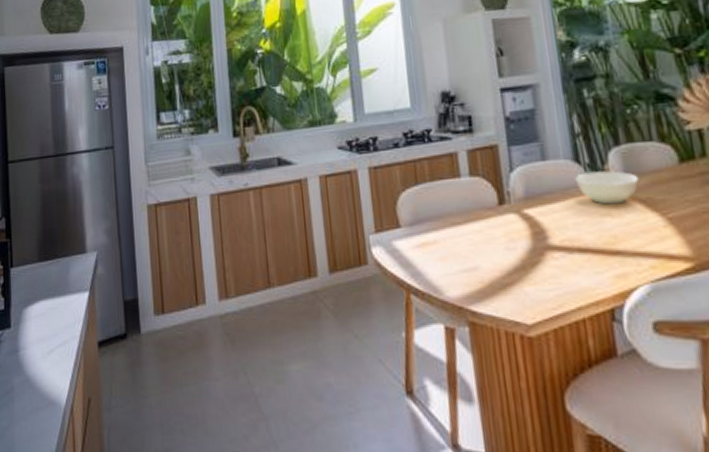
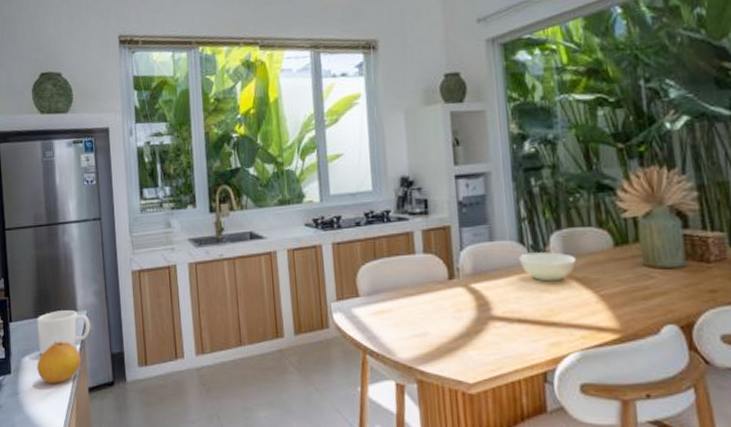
fruit: none [40,288,90,337] -> present [37,341,81,383]
mug: none [41,252,101,305] -> present [37,310,91,355]

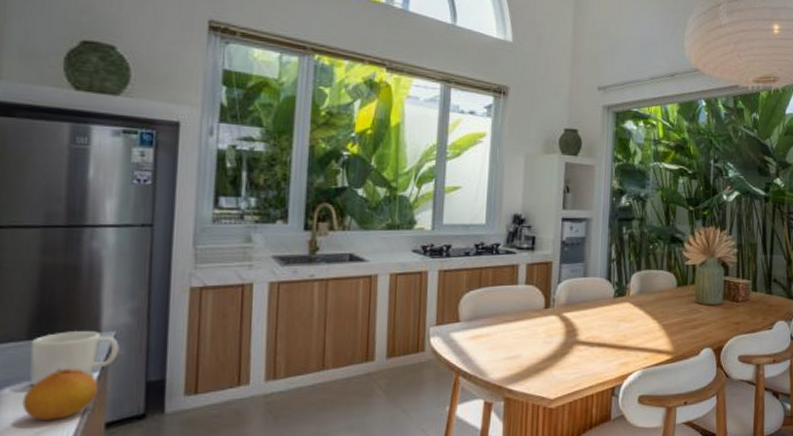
bowl: present [518,252,577,282] -> none [605,288,649,313]

